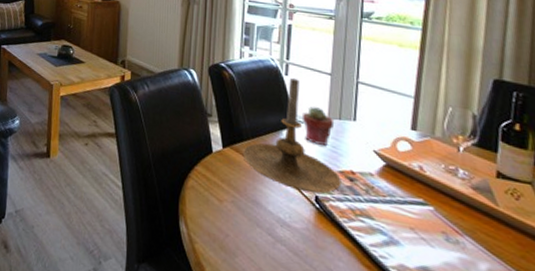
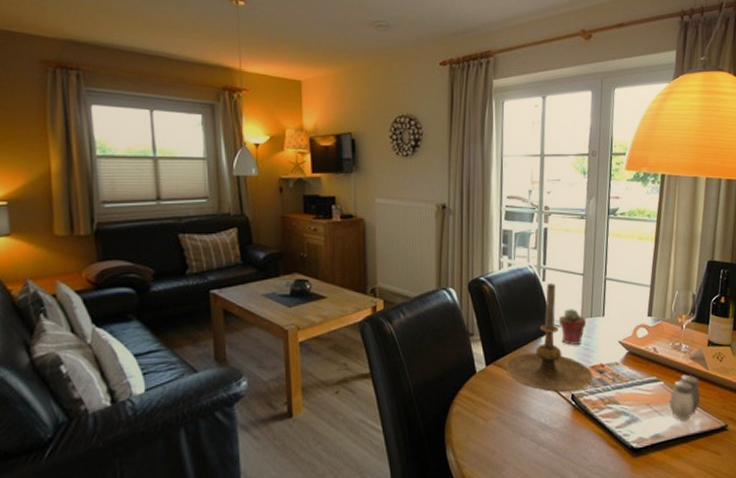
salt and pepper shaker: none [442,205,487,261] -> present [670,374,700,421]

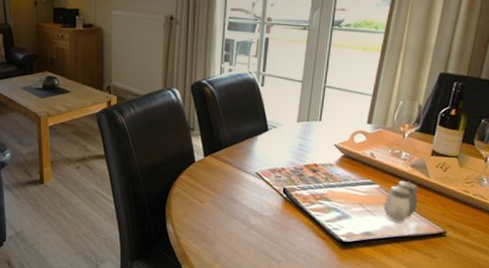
candle holder: present [505,282,593,393] -> none [221,87,306,186]
potted succulent: present [558,309,587,345] -> none [274,112,303,145]

